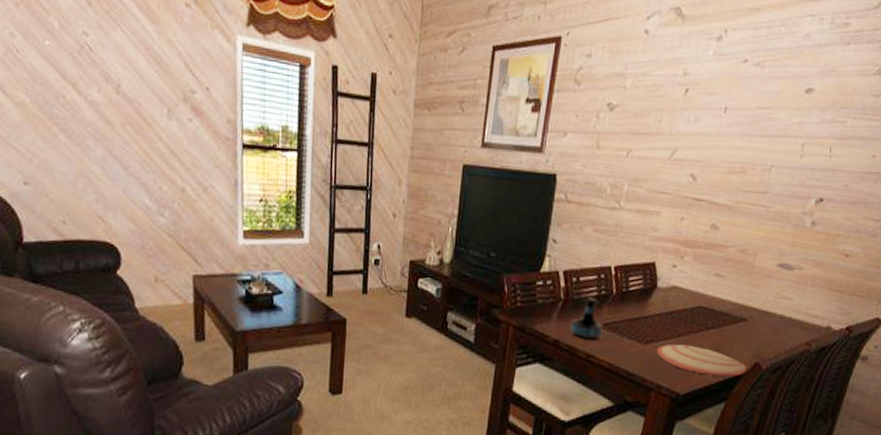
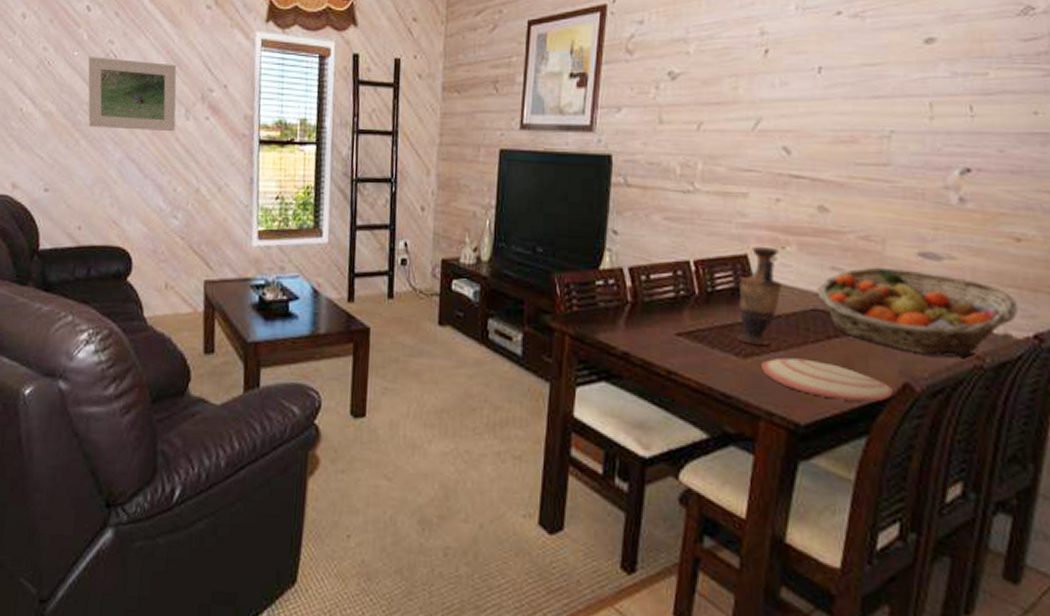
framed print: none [61,47,159,132] -> present [88,57,177,132]
tequila bottle: present [569,297,603,340] -> none [642,299,685,353]
vase: none [641,255,679,335] -> present [736,246,782,346]
fruit basket: none [703,274,840,344] -> present [817,267,1019,358]

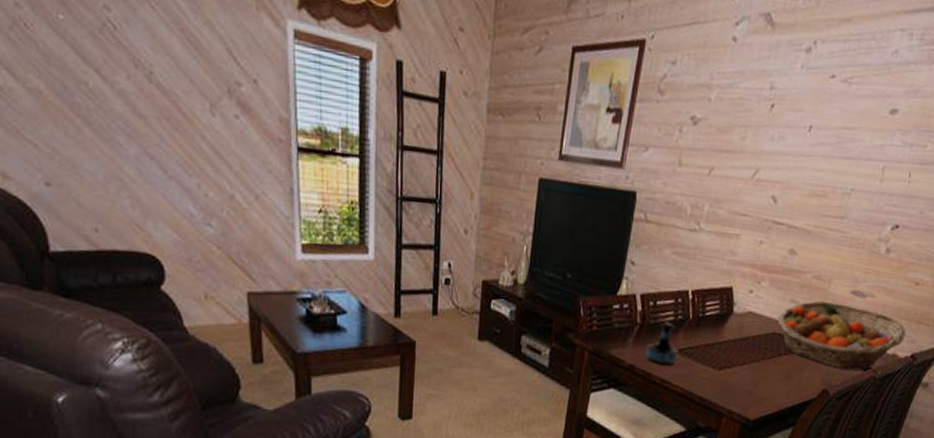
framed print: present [88,57,177,132] -> none [80,23,201,129]
tequila bottle: none [642,299,685,353] -> present [645,322,678,366]
vase: present [736,246,782,346] -> none [715,280,756,361]
plate: present [761,357,893,402] -> none [730,370,815,403]

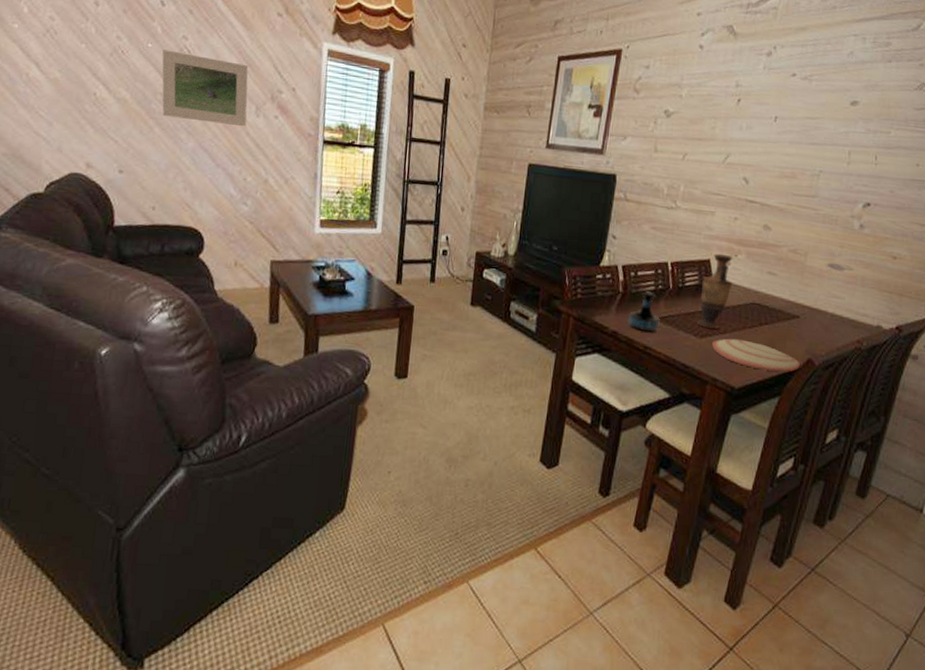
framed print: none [80,23,201,129] -> present [162,49,249,127]
vase: none [715,280,756,361] -> present [696,253,733,330]
plate: none [730,370,815,403] -> present [712,338,800,372]
fruit basket: present [777,301,906,371] -> none [756,273,889,342]

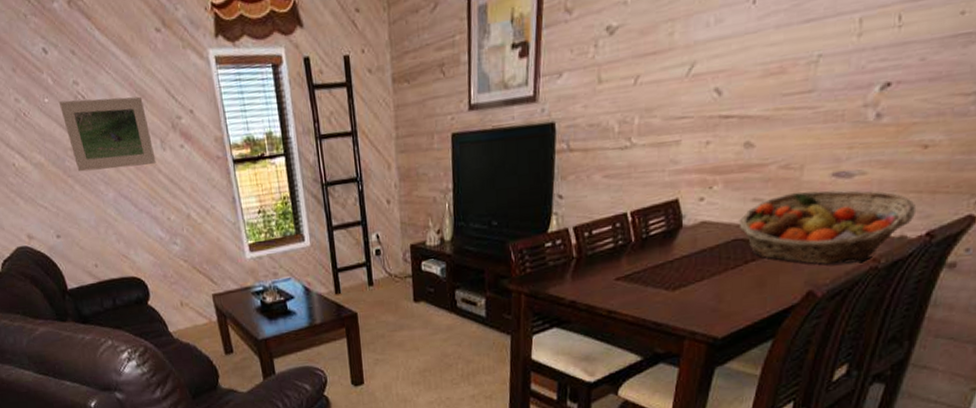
tequila bottle: present [628,291,660,333] -> none [586,250,623,296]
vase: present [696,253,733,330] -> none [667,189,708,279]
plate: present [712,338,800,372] -> none [688,283,798,314]
fruit basket: none [756,273,889,342] -> present [739,190,917,265]

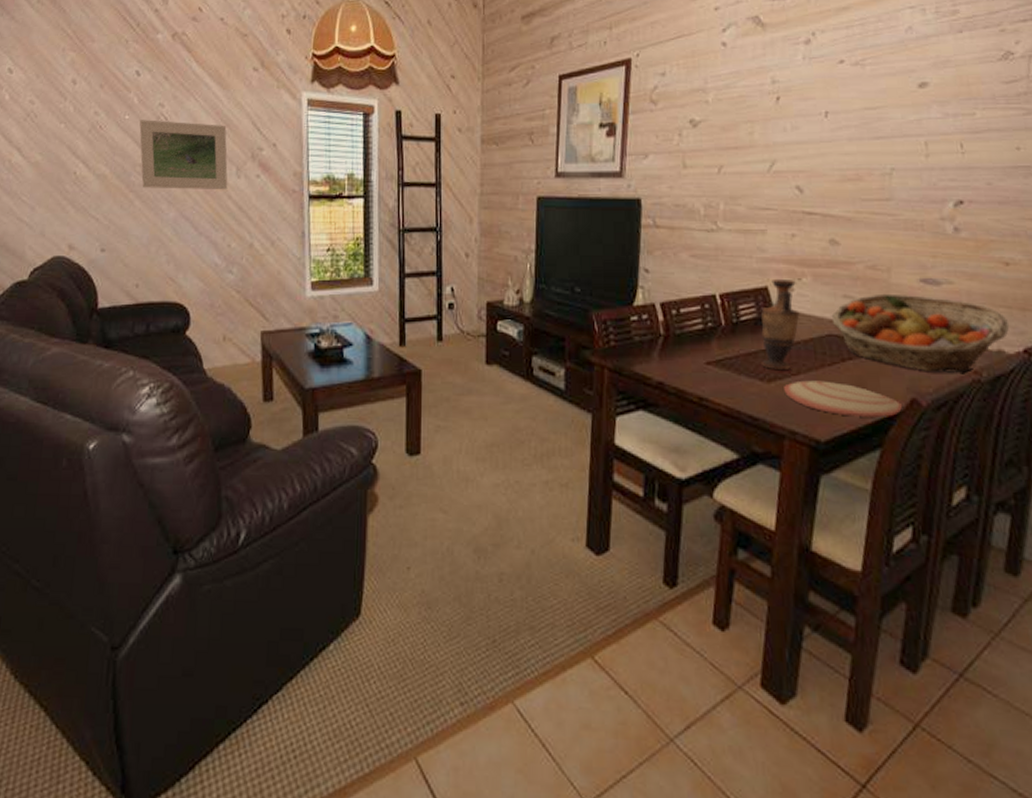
vase: none [667,189,708,279] -> present [760,278,800,371]
plate: none [688,283,798,314] -> present [784,380,902,417]

